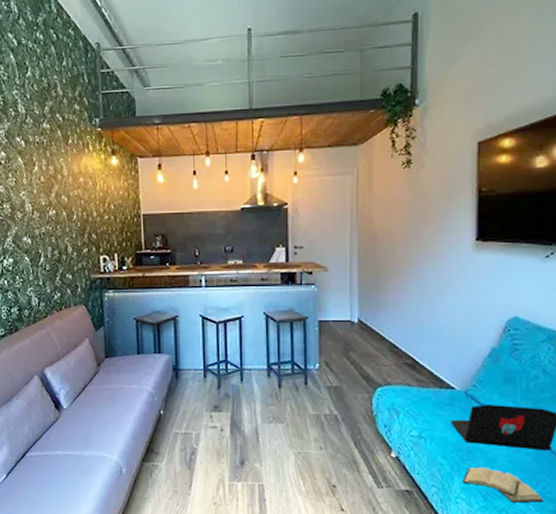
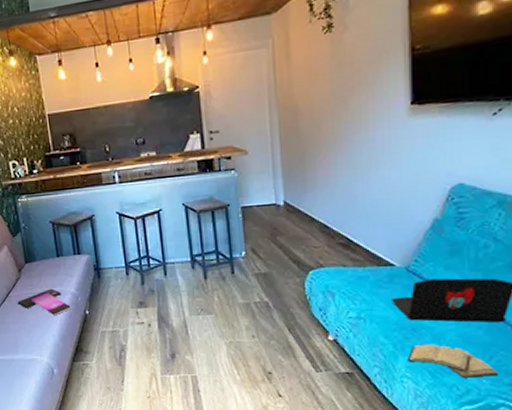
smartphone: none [92,385,147,414] -> present [17,288,72,316]

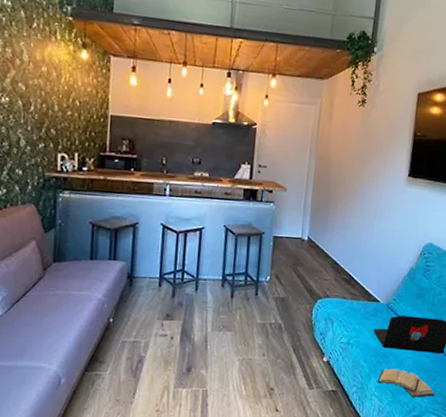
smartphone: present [17,288,72,316] -> none [34,292,96,321]

